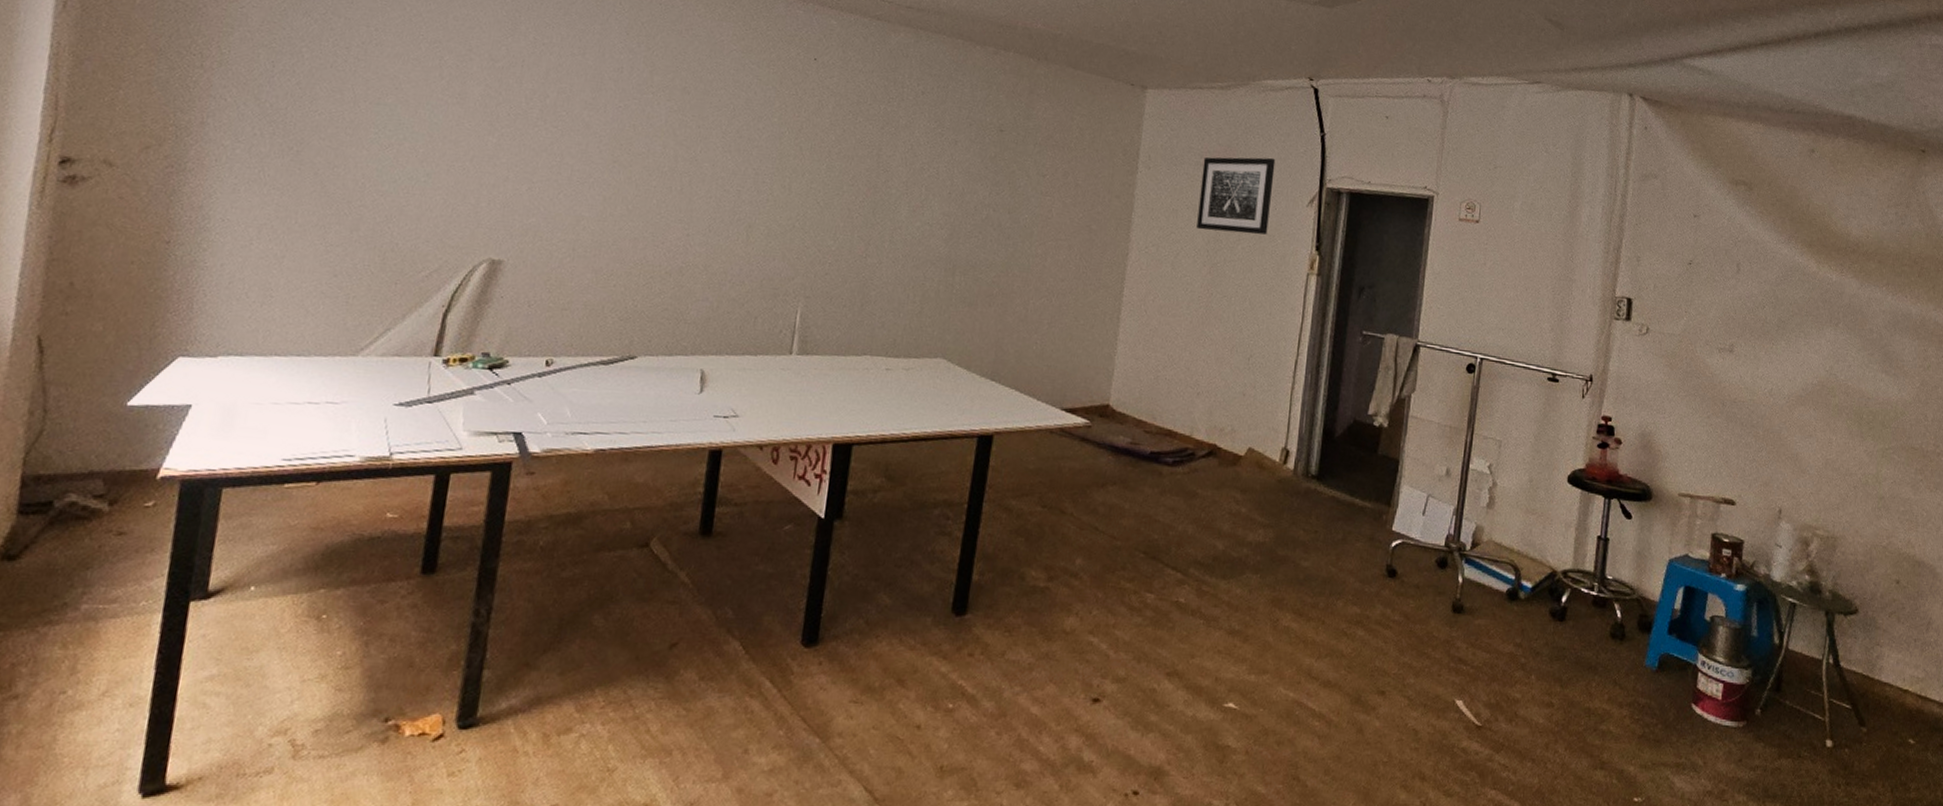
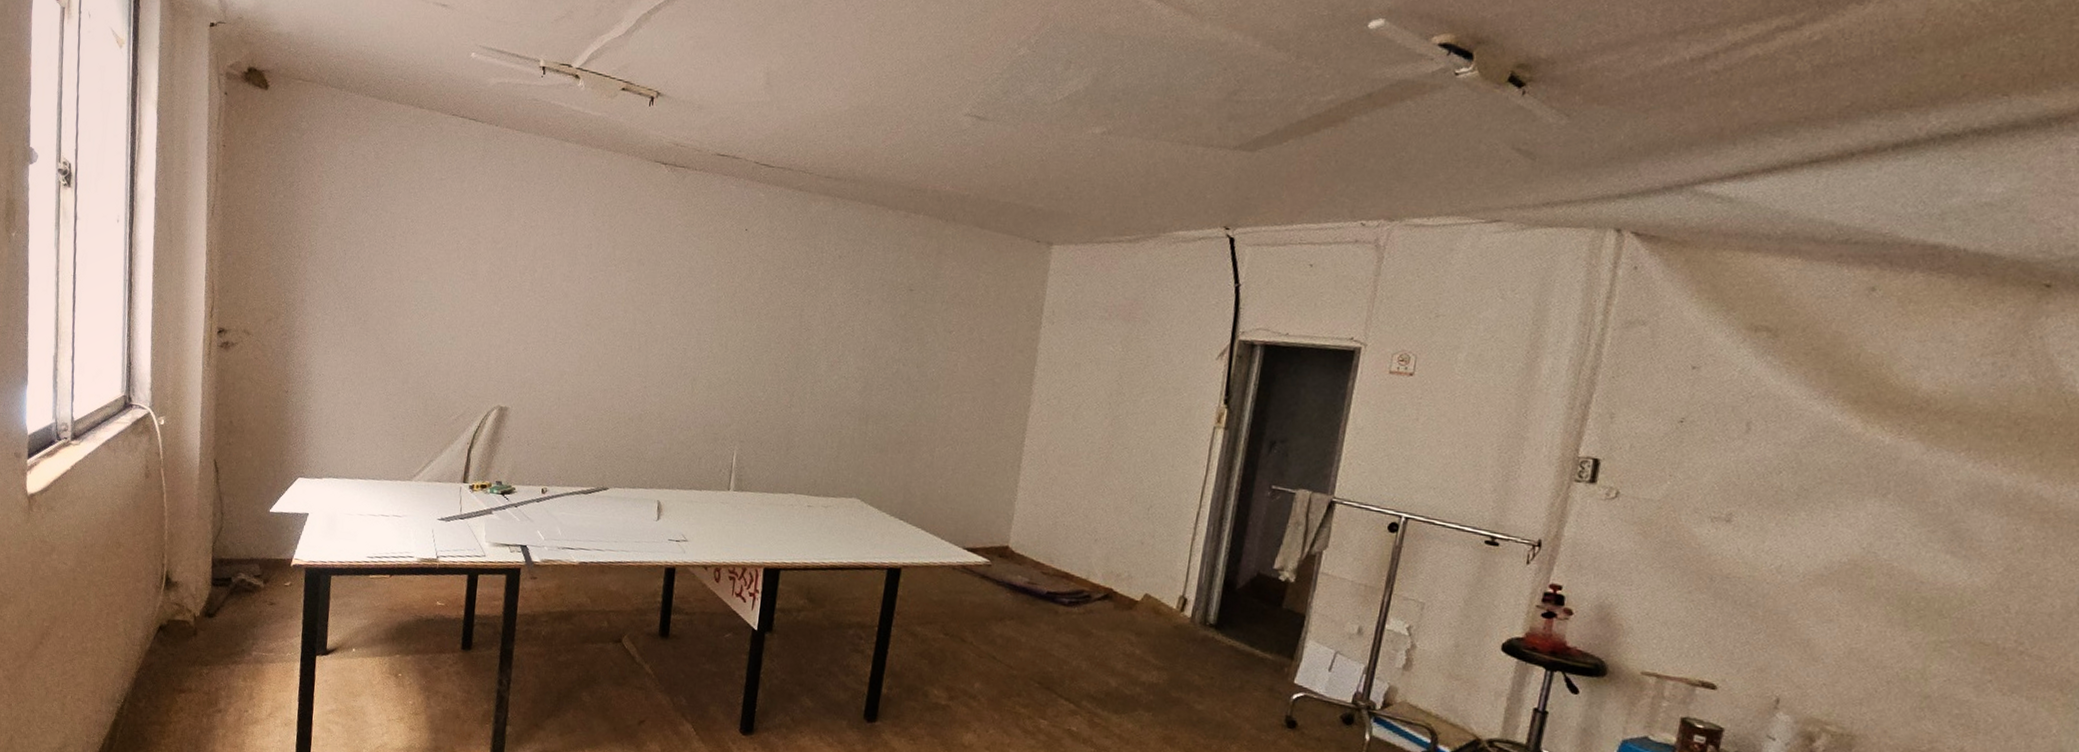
wall art: present [1196,157,1276,235] -> none [1099,310,1185,388]

